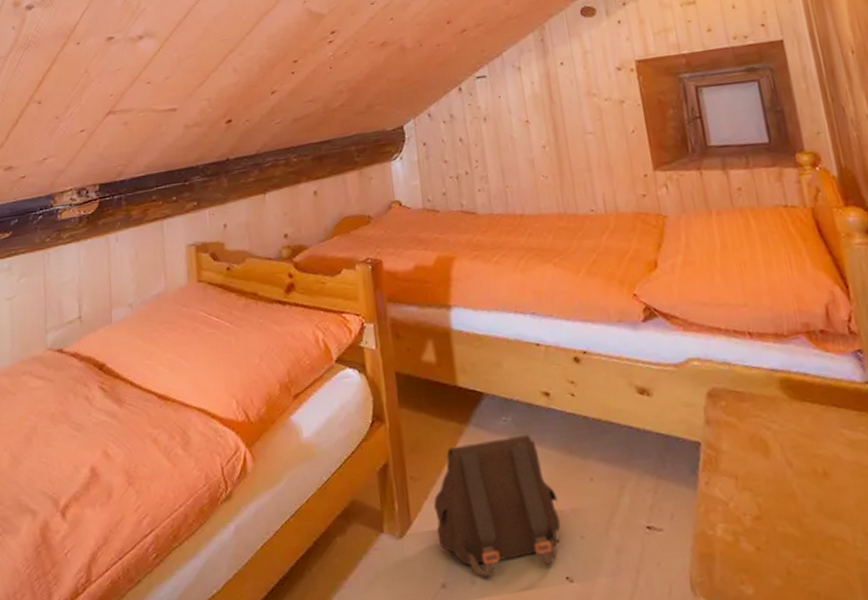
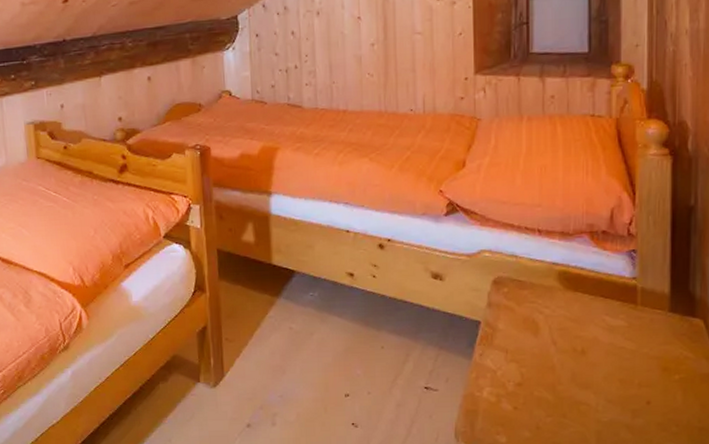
satchel: present [433,434,561,578] -> none [244,308,352,421]

